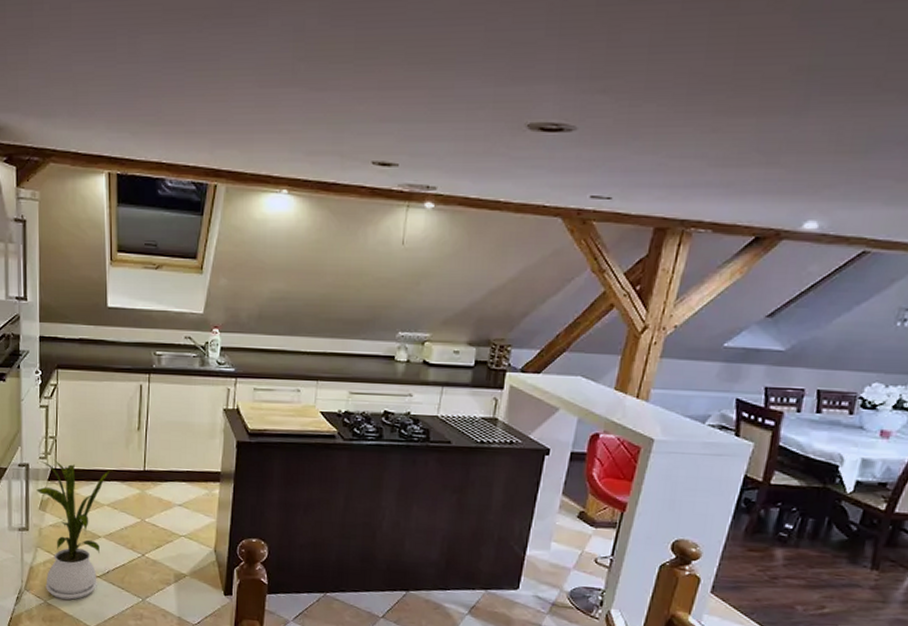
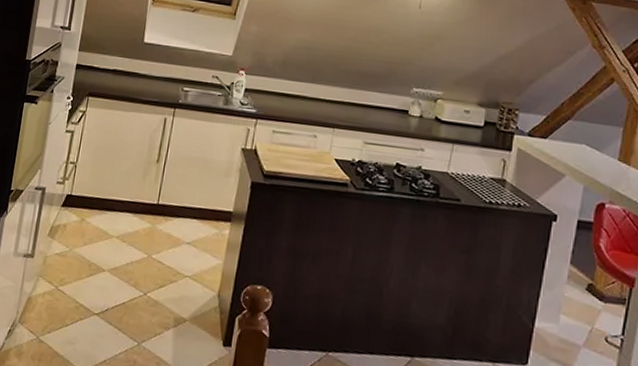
house plant: present [36,459,110,600] -> none [40,185,124,338]

